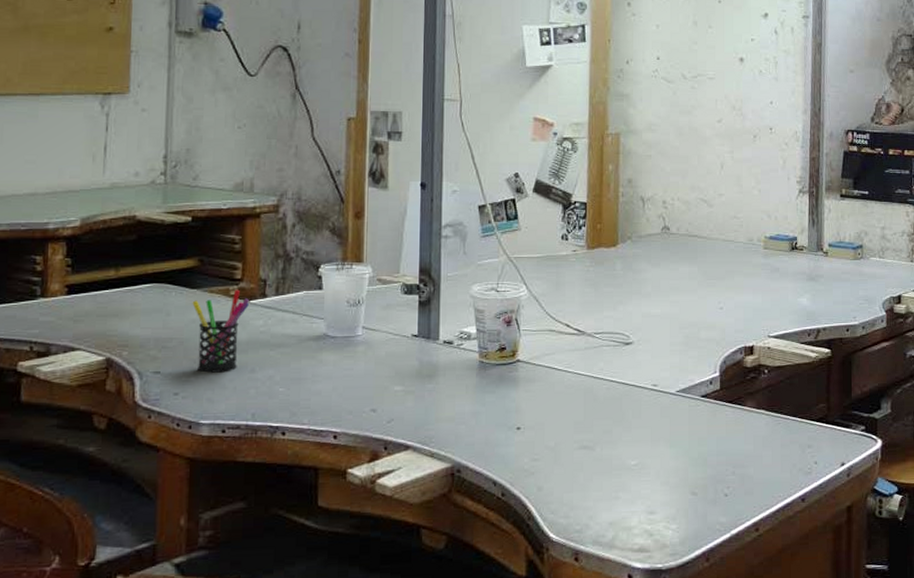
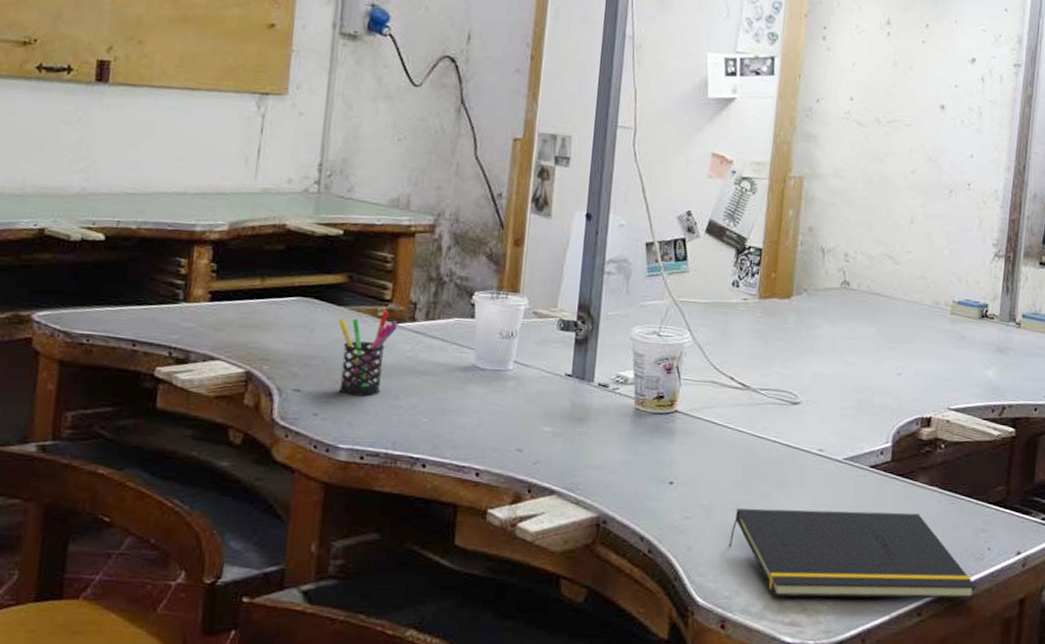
notepad: none [576,436,807,527] -> present [728,508,977,599]

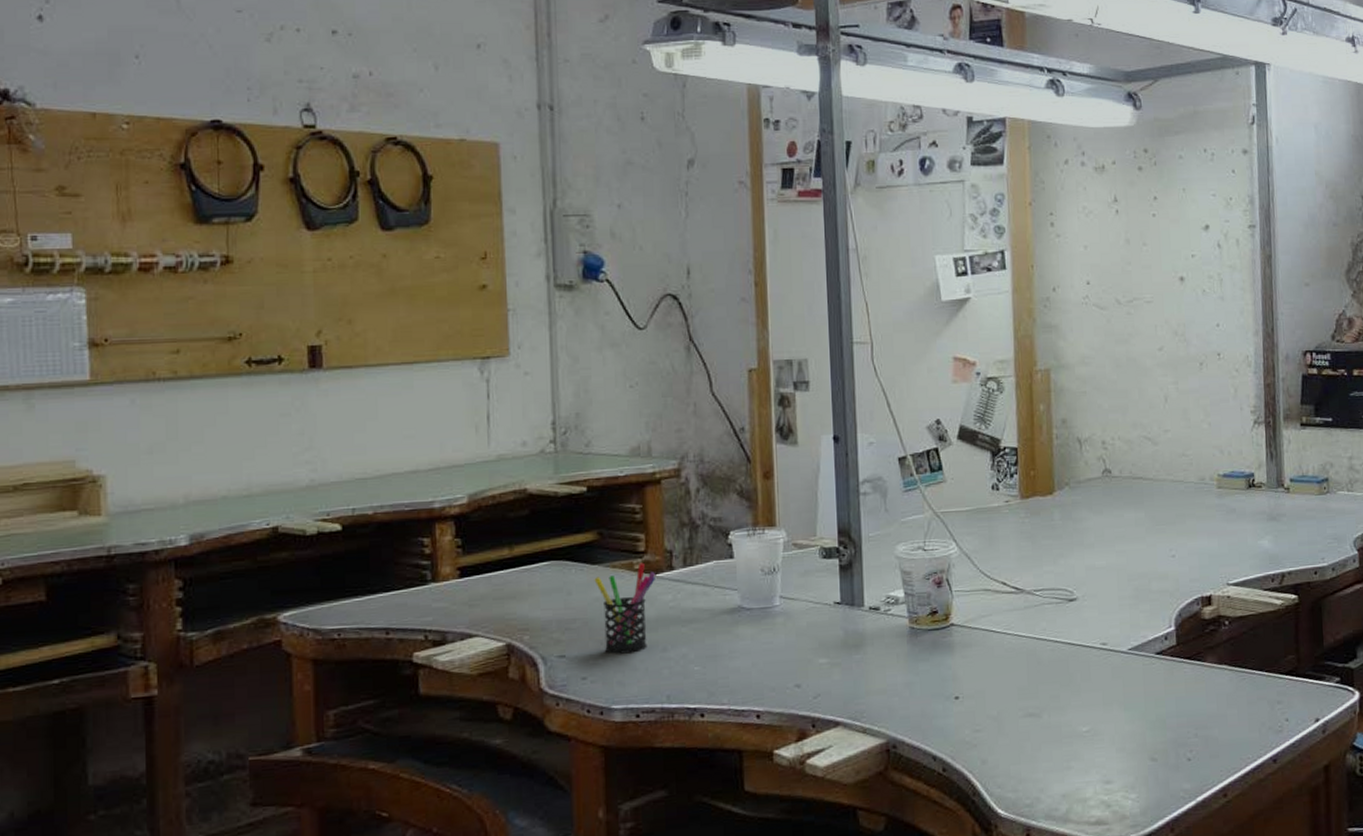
notepad: present [728,508,977,599] -> none [1023,694,1279,798]

